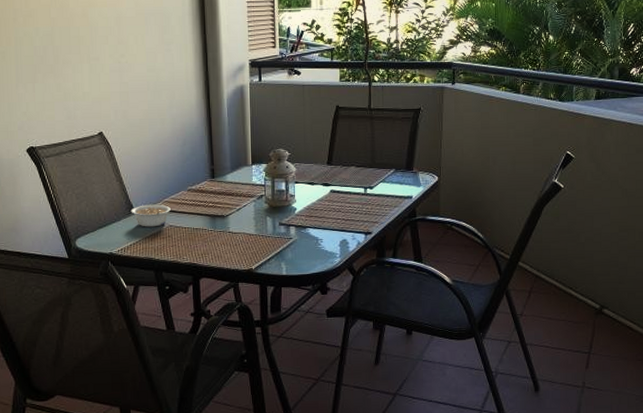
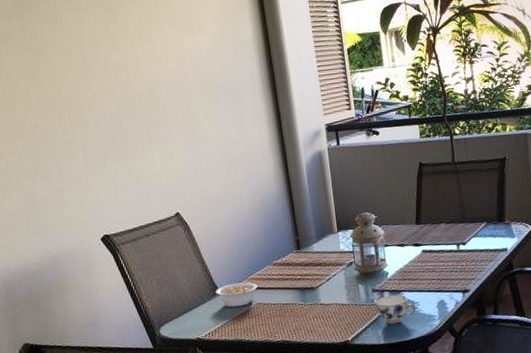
teacup: none [280,230,320,258] -> present [374,294,416,325]

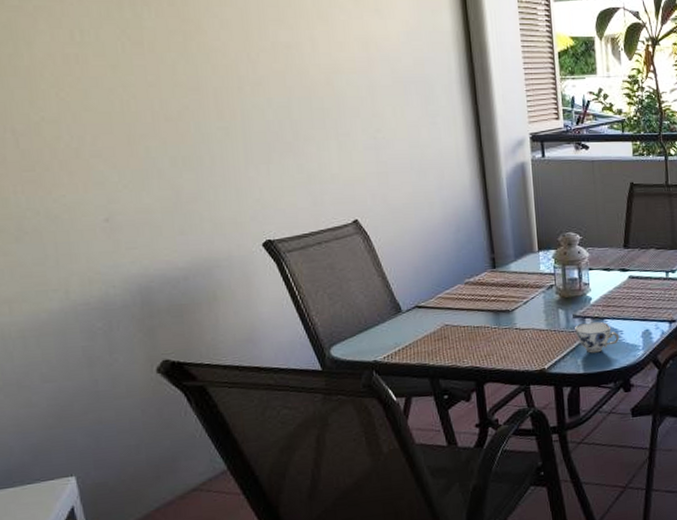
legume: present [215,282,257,308] -> none [397,301,446,329]

